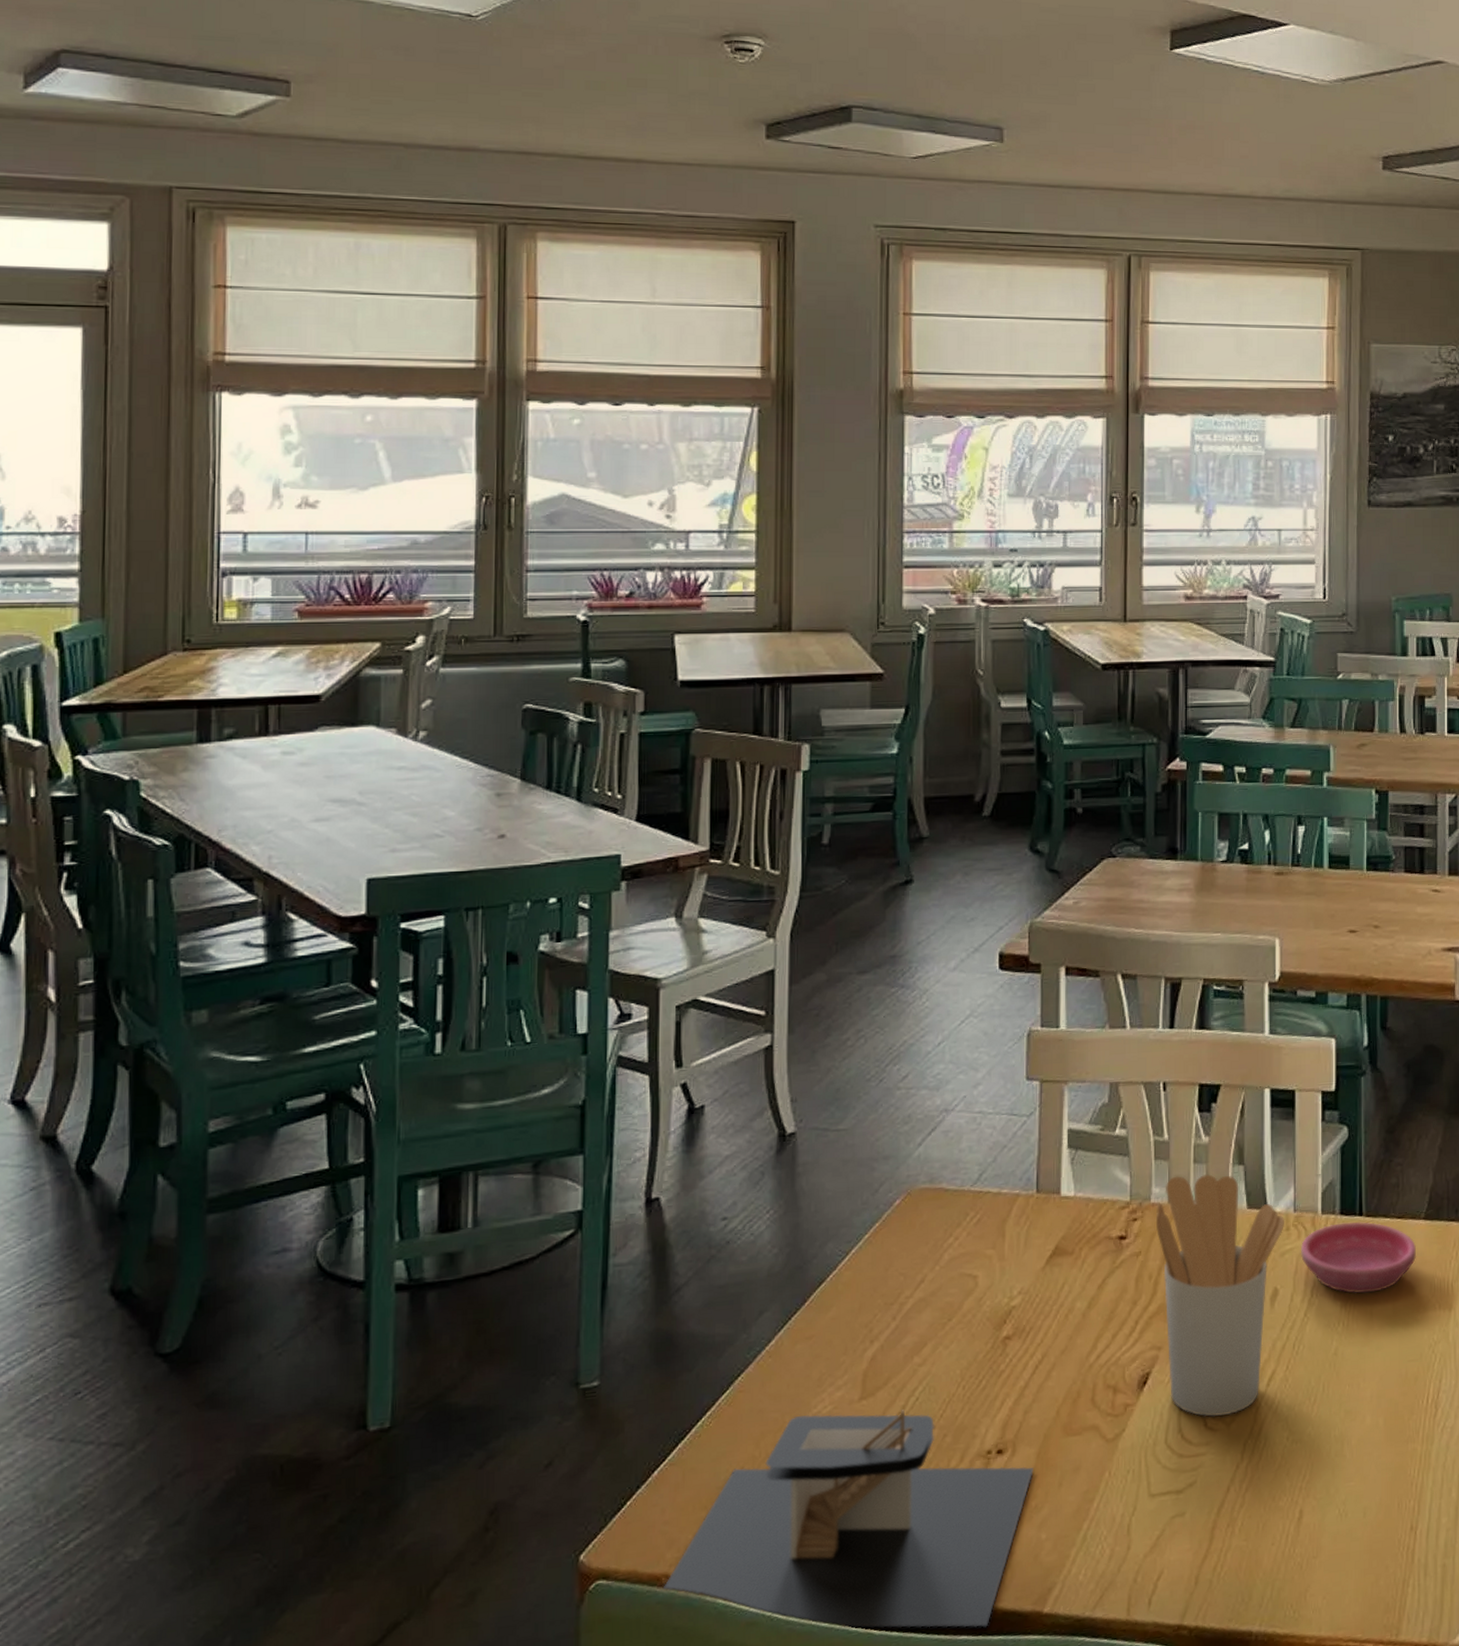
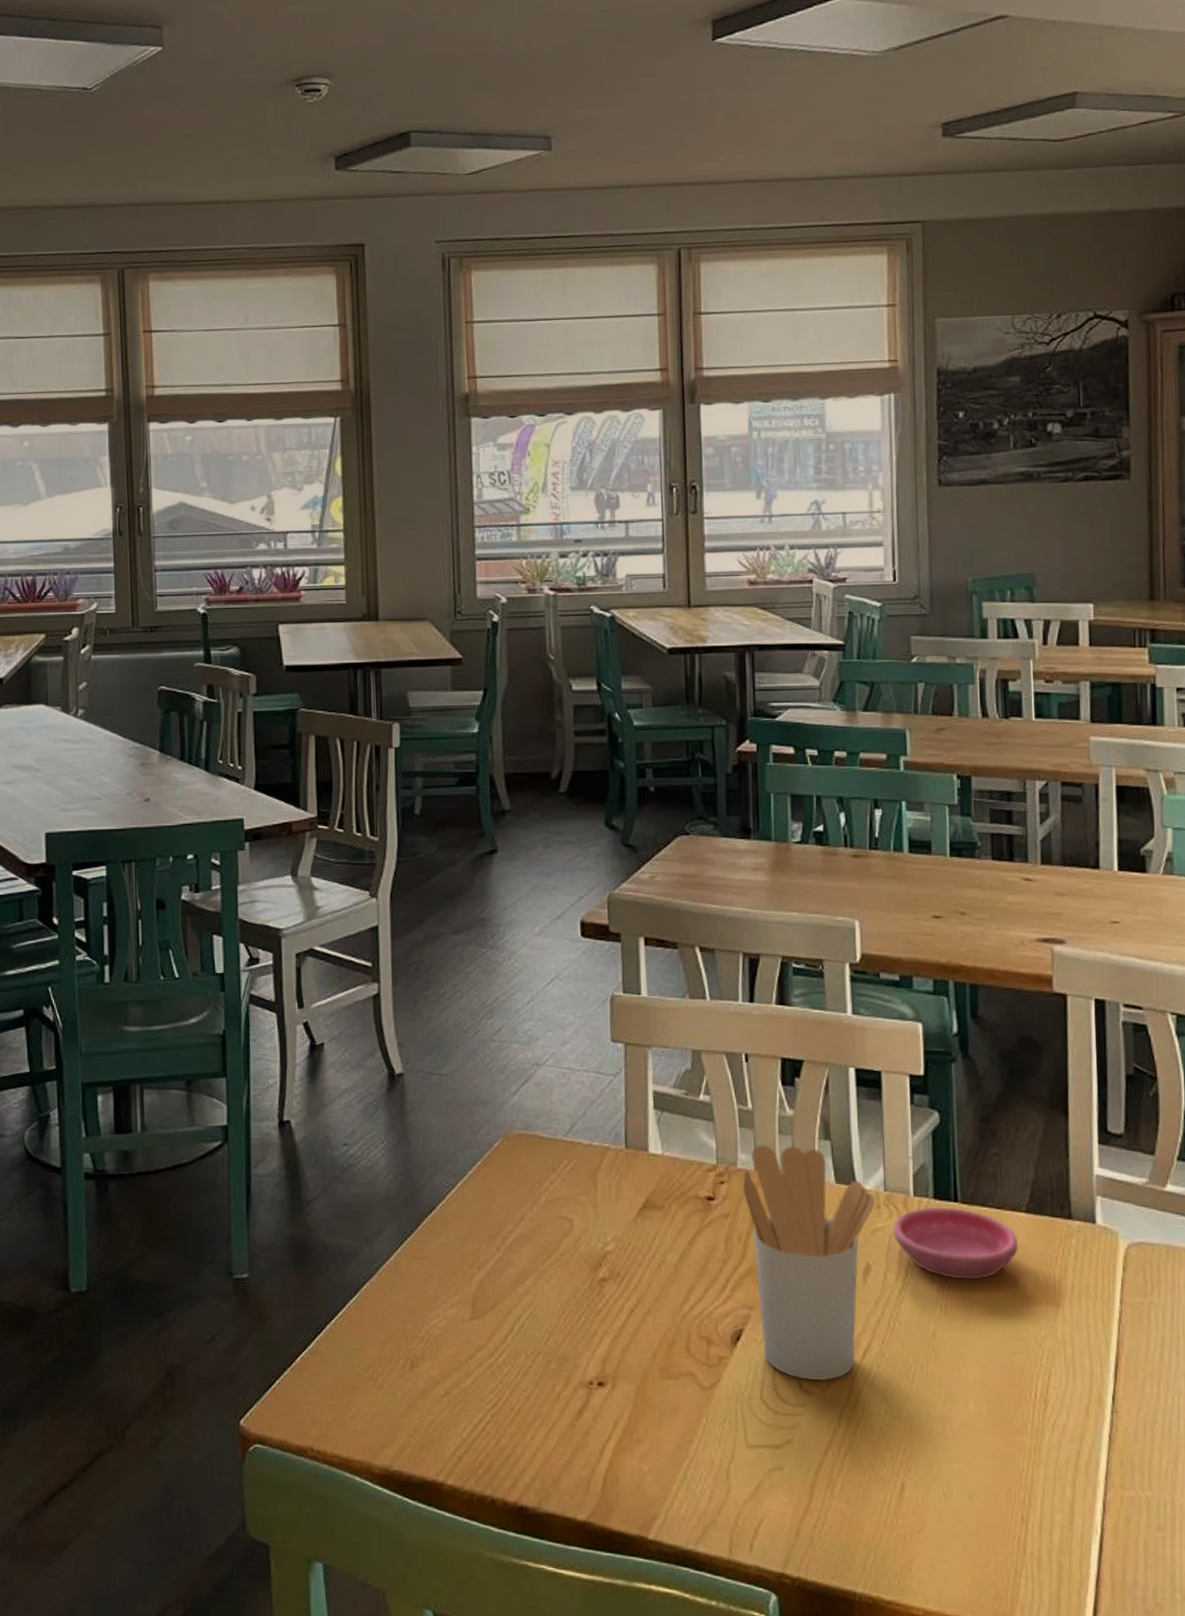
architectural model: present [661,1409,1034,1629] -> none [308,1327,634,1543]

